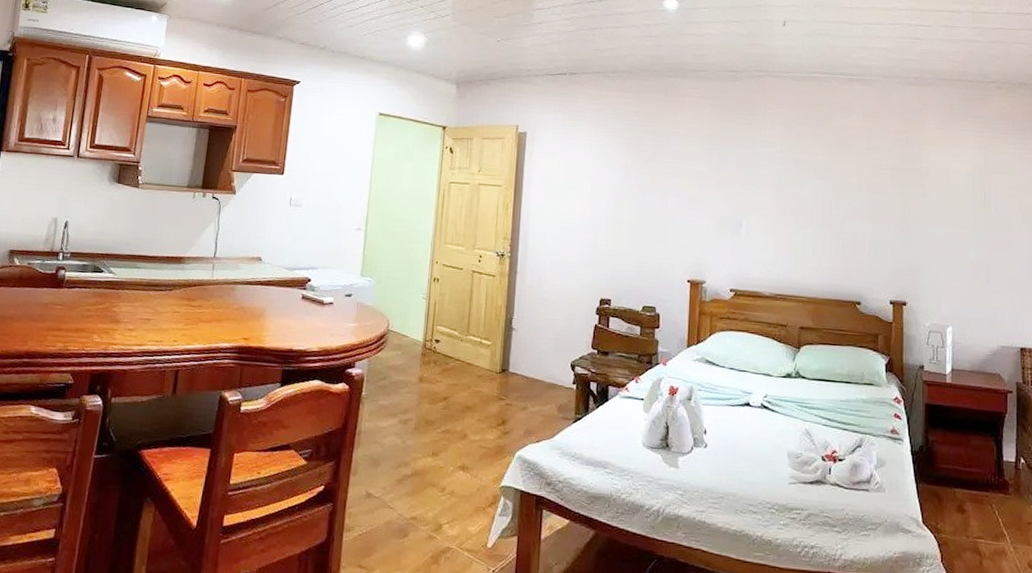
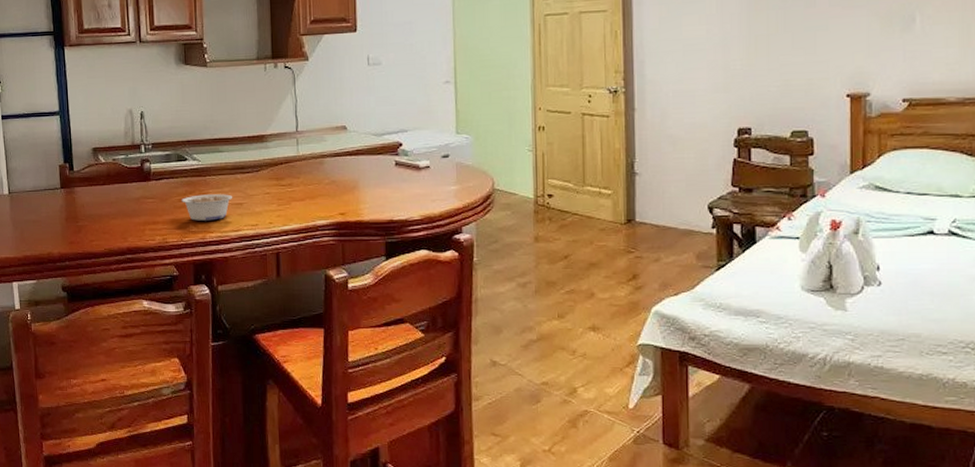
legume: none [90,306,143,333] -> present [181,194,233,221]

